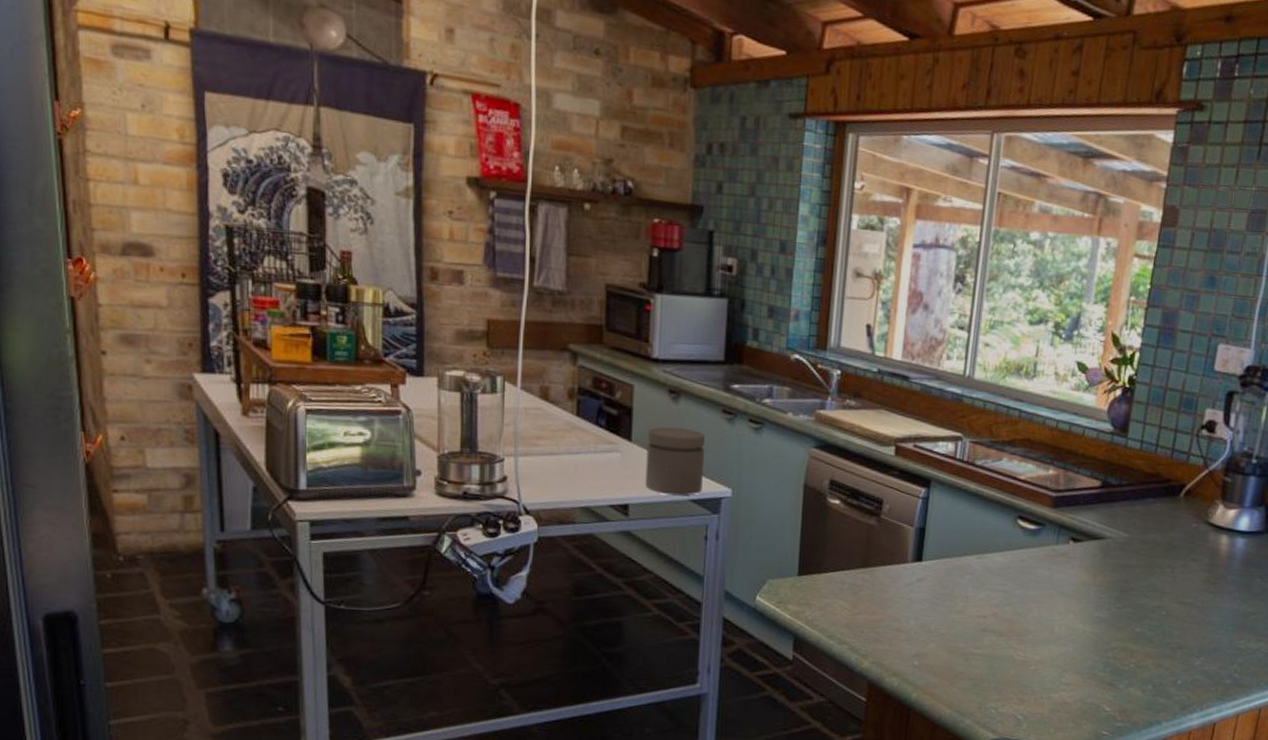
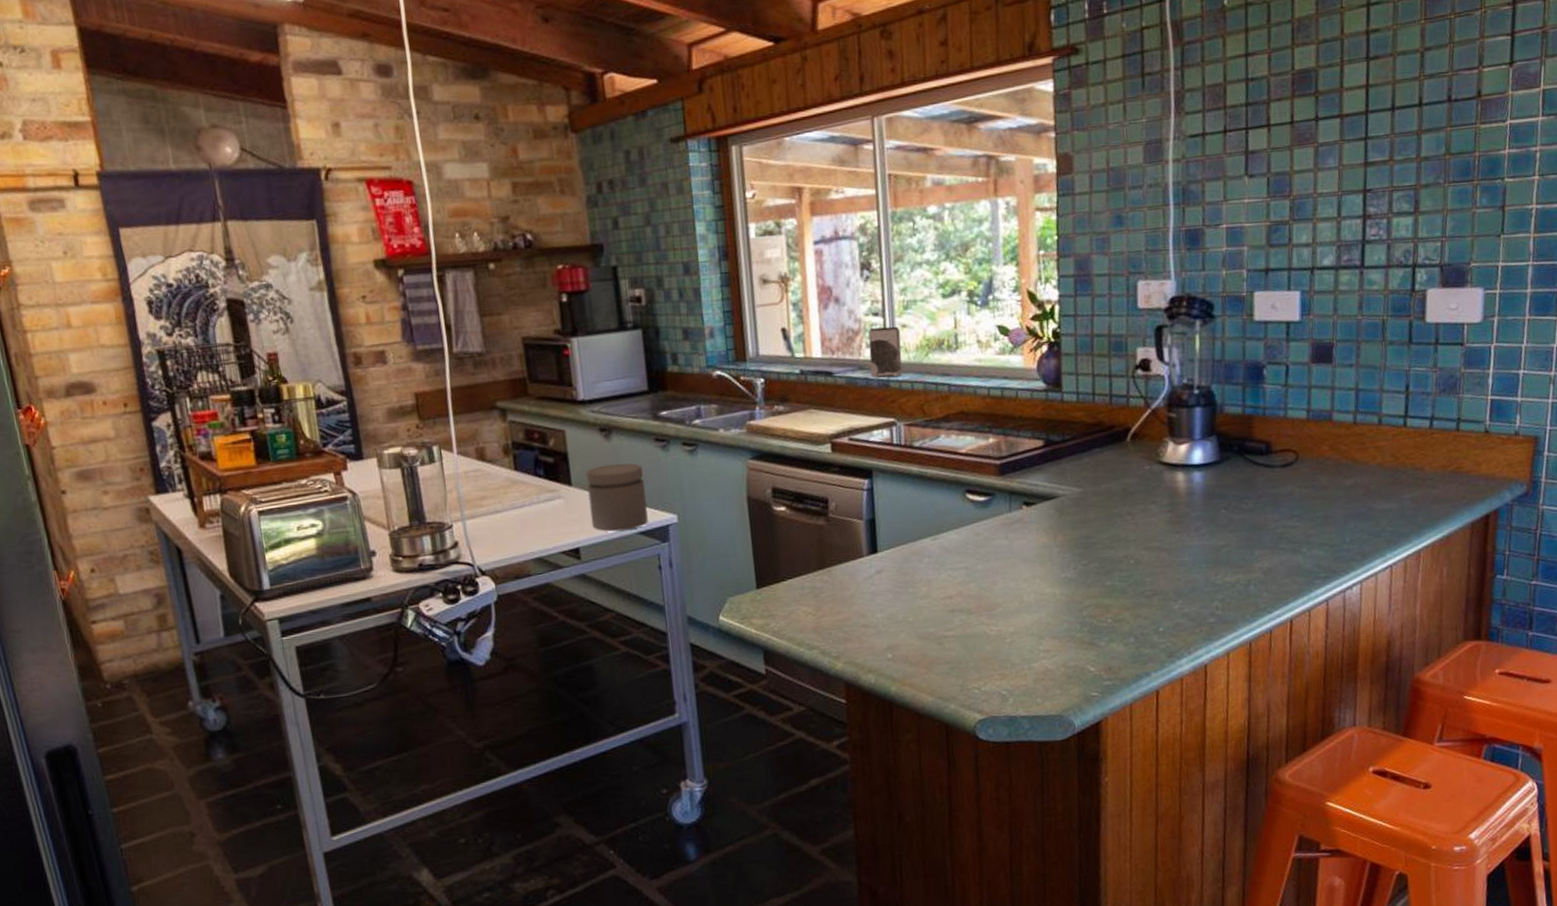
jar: none [946,341,983,393] -> present [868,326,903,378]

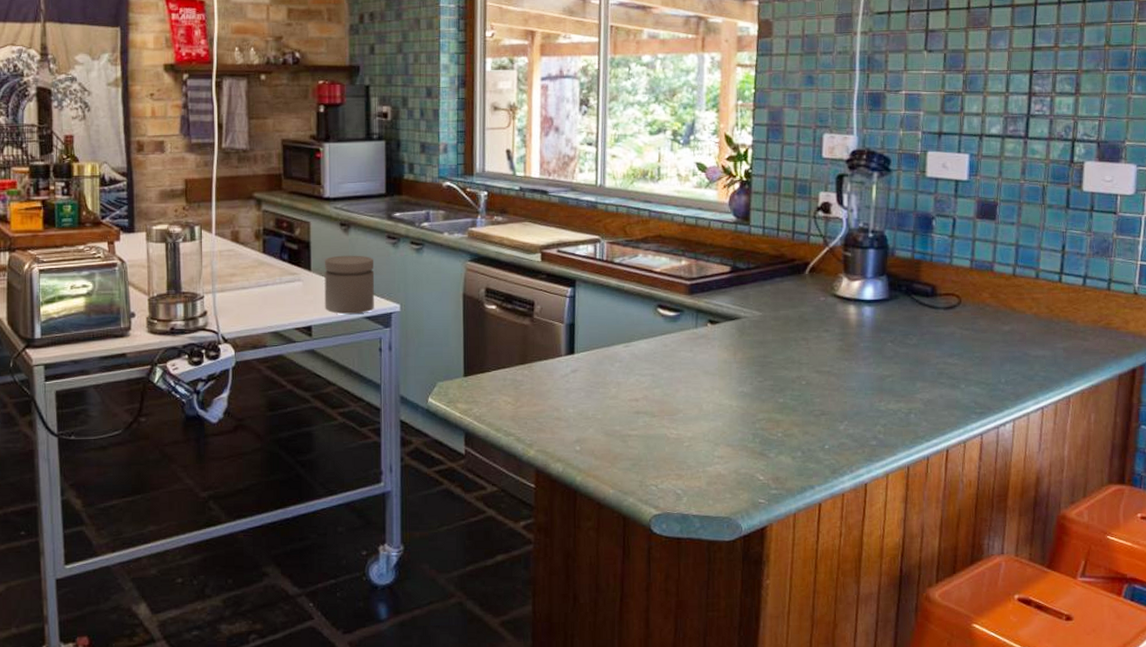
jar: present [868,326,903,378] -> none [581,156,611,199]

